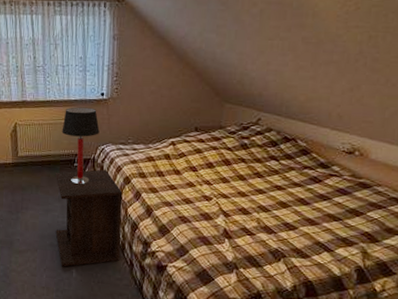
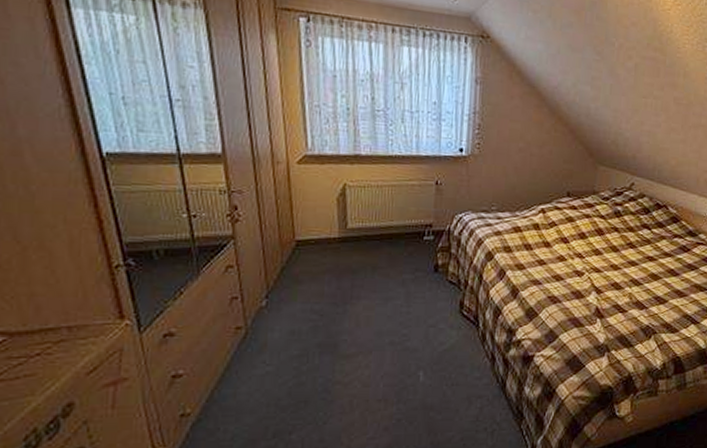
nightstand: present [55,170,123,267] -> none [397,244,484,371]
table lamp: present [61,107,100,184] -> none [408,164,457,263]

